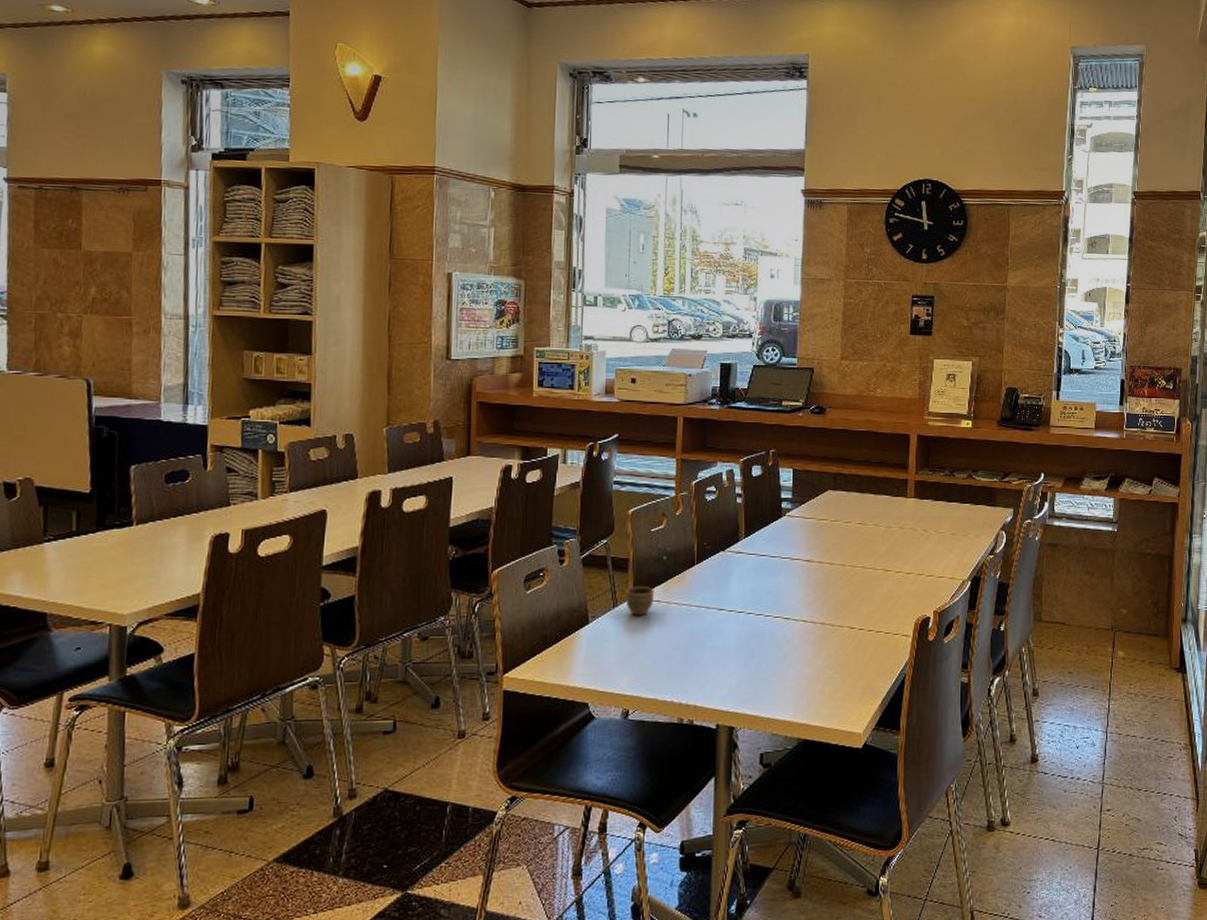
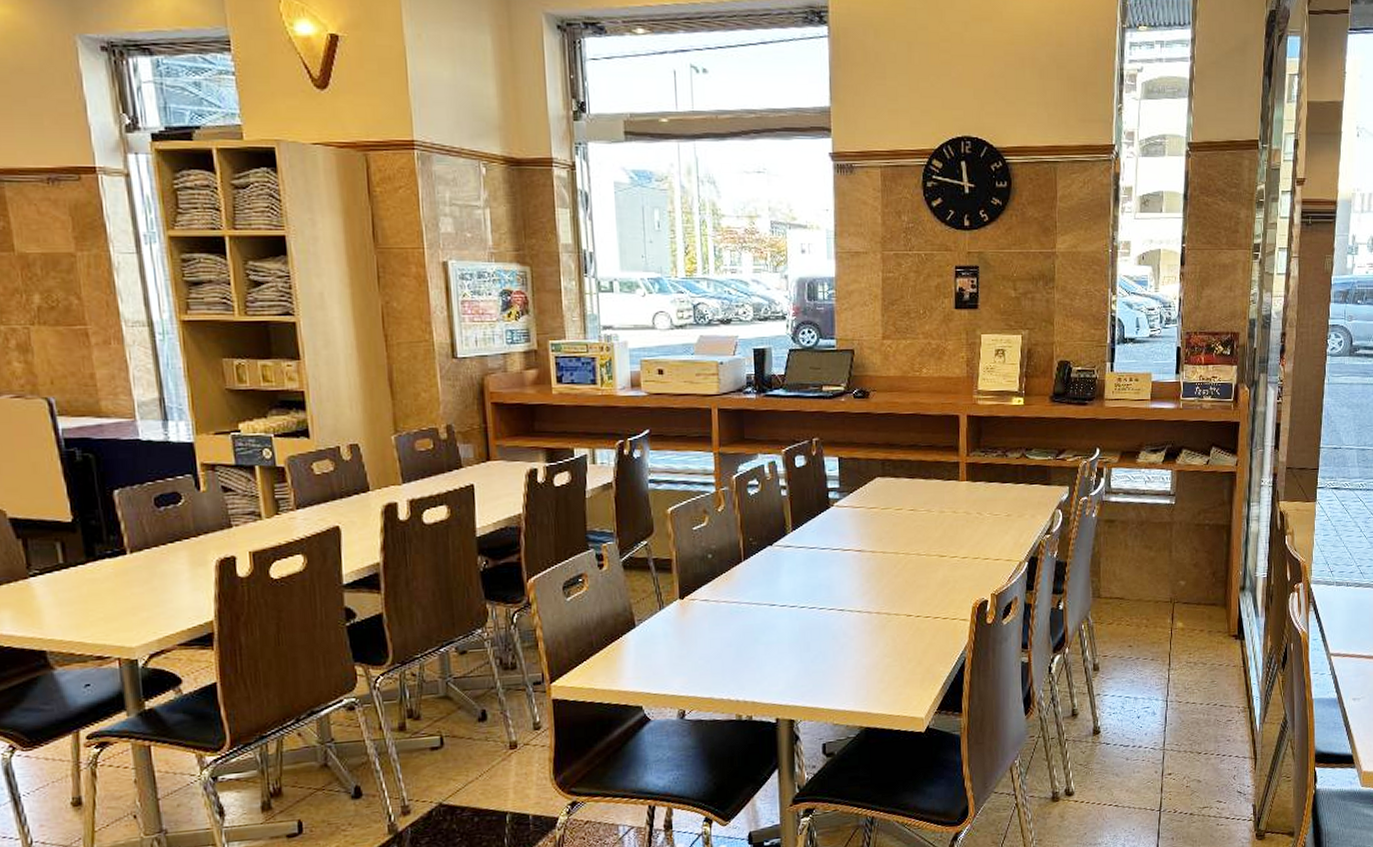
cup: present [625,585,655,616] -> none [671,585,702,616]

